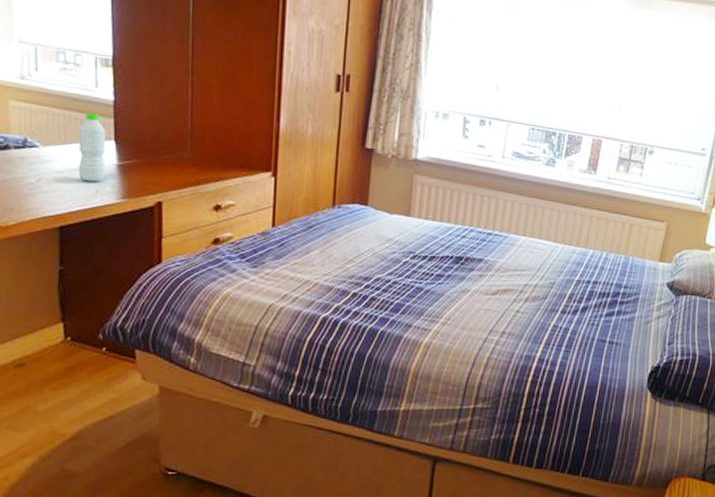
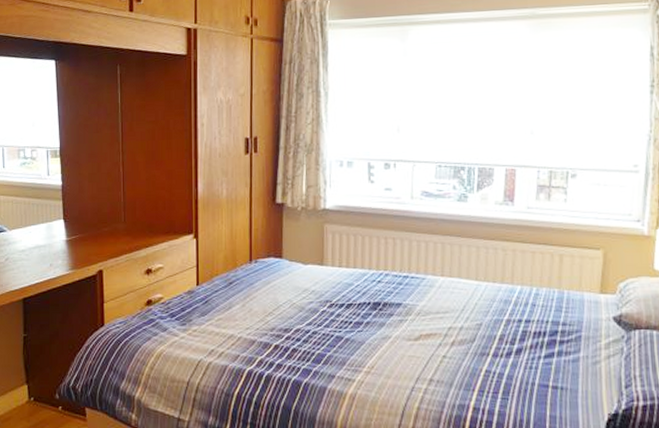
water bottle: present [79,113,106,182] -> none [36,198,57,257]

